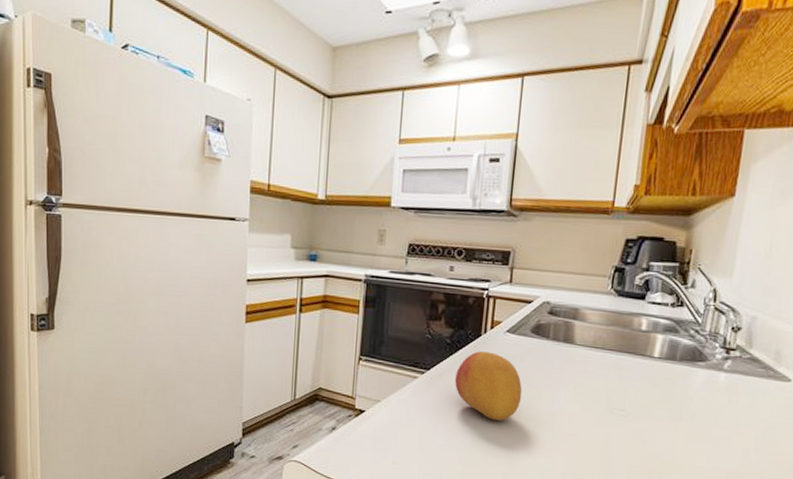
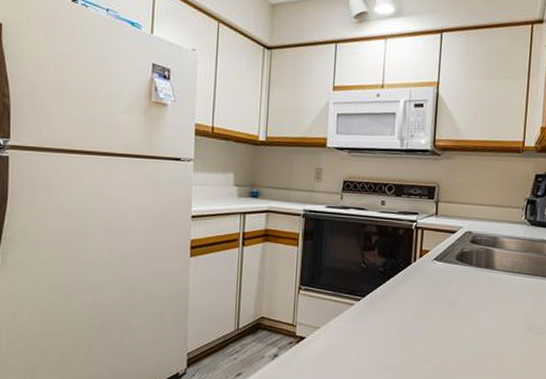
fruit: present [455,351,523,421] -> none [388,278,450,342]

